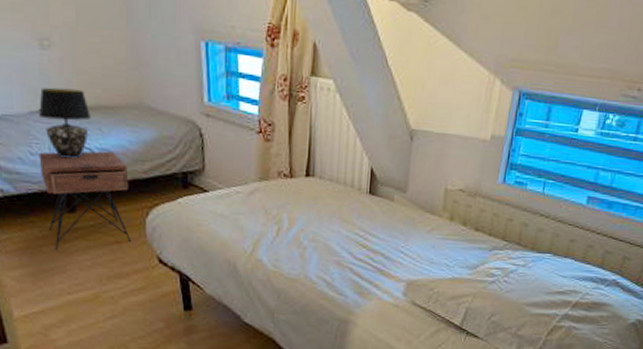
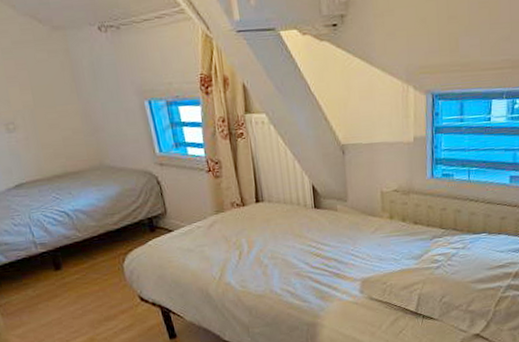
table lamp: present [39,87,92,159] -> none [13,161,62,224]
nightstand: present [39,151,132,251] -> none [21,211,114,306]

